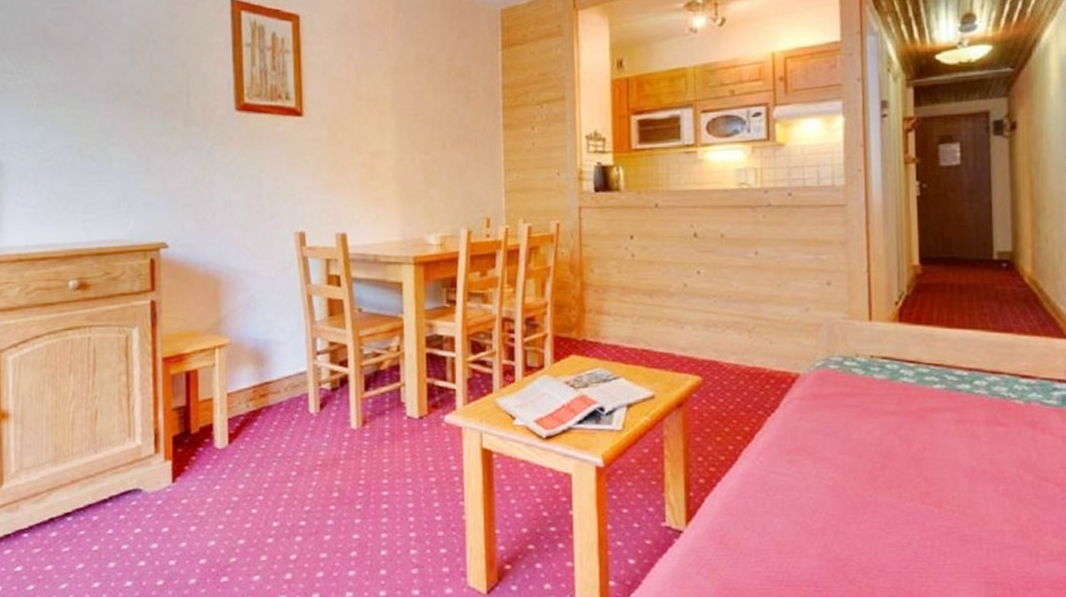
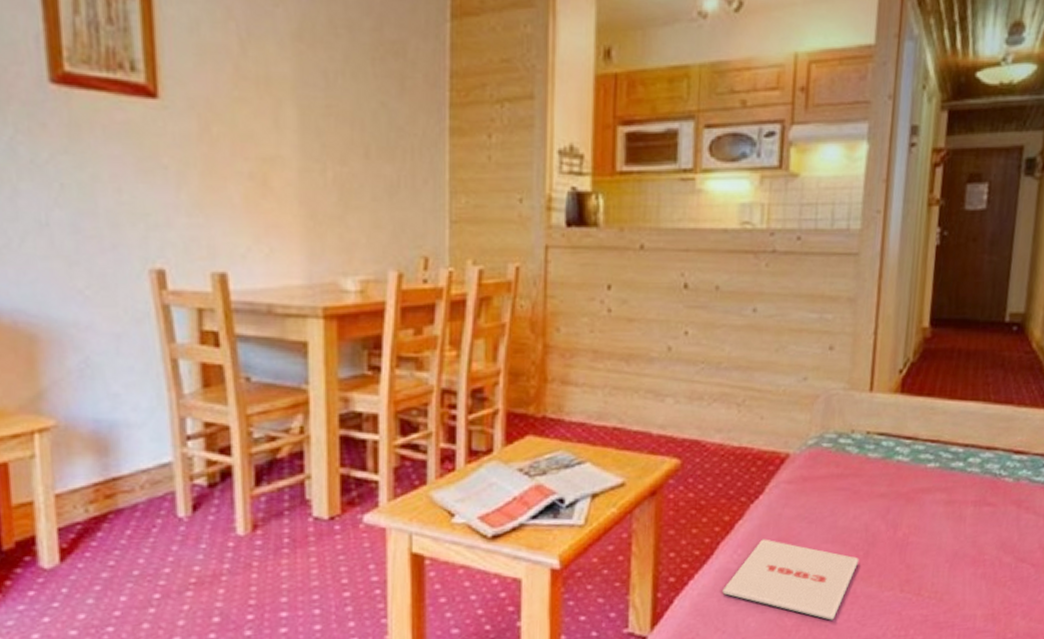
magazine: none [748,448,877,527] -> present [722,539,859,620]

